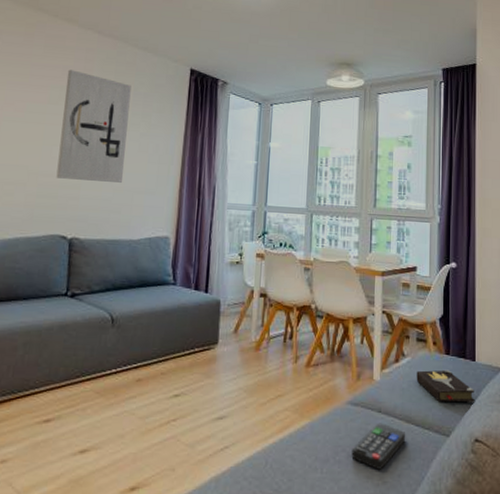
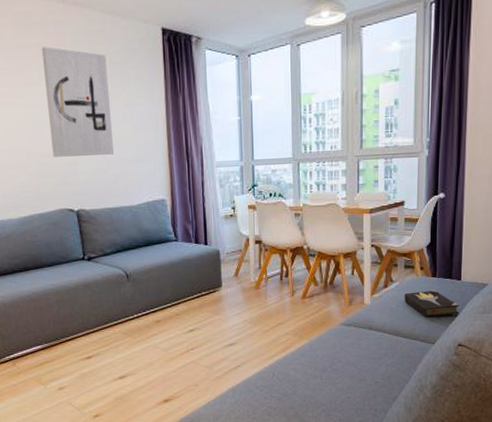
remote control: present [351,423,406,470] -> none [346,337,395,374]

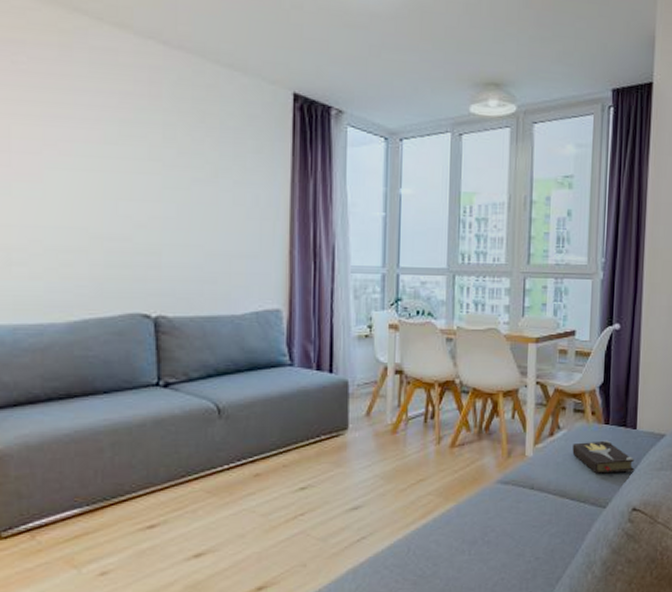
wall art: present [41,46,115,157] -> none [126,96,217,245]

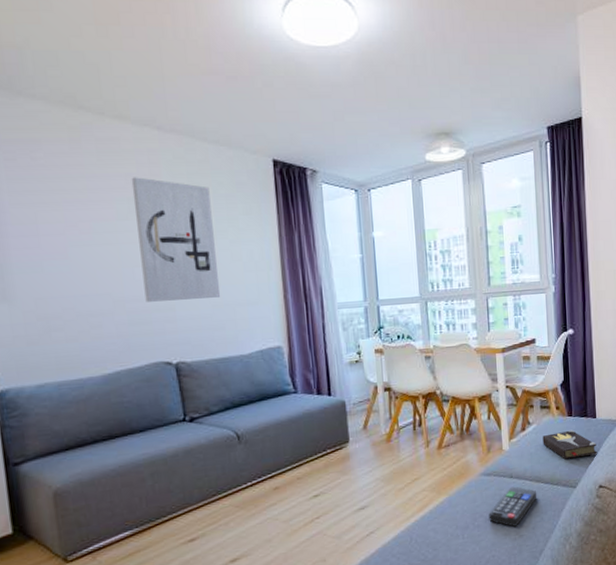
wall art: none [126,96,217,245] -> present [131,177,221,302]
remote control: none [501,499,560,547] -> present [489,486,537,527]

